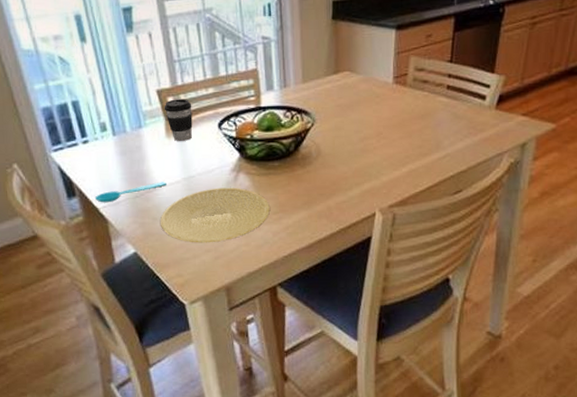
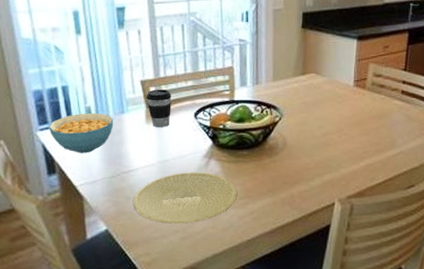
cereal bowl: none [63,128,132,174] -> present [49,112,114,153]
spoon: present [94,182,166,203] -> none [73,164,142,181]

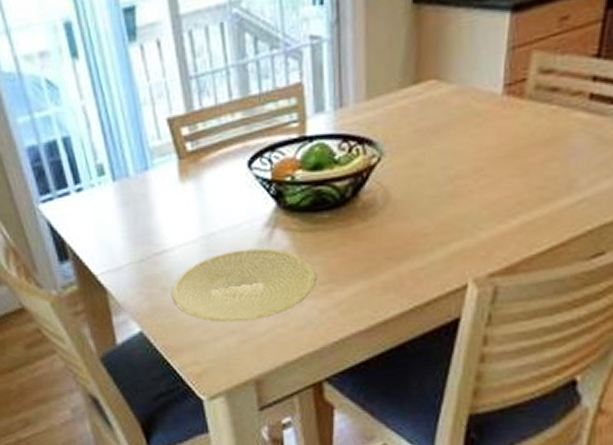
cereal bowl: present [49,112,114,153] -> none [53,171,136,231]
coffee cup: present [146,89,172,128] -> none [176,129,214,188]

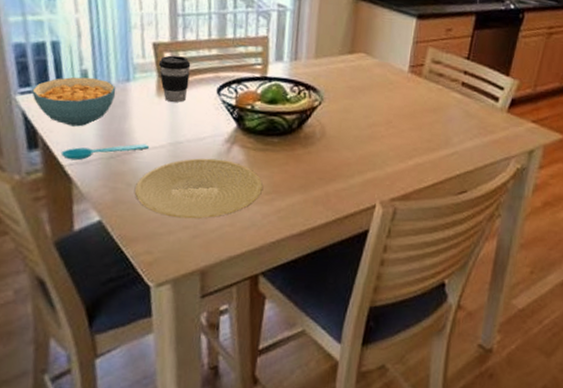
cereal bowl: none [53,171,136,231] -> present [32,76,117,127]
spoon: none [91,241,180,268] -> present [61,144,149,161]
coffee cup: none [176,129,214,188] -> present [158,55,191,103]

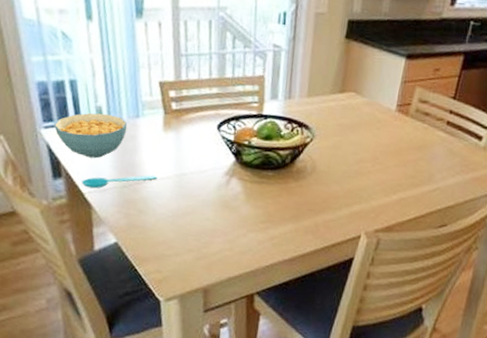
plate: present [135,158,263,219] -> none [146,189,258,243]
coffee cup: present [158,55,191,103] -> none [164,93,194,138]

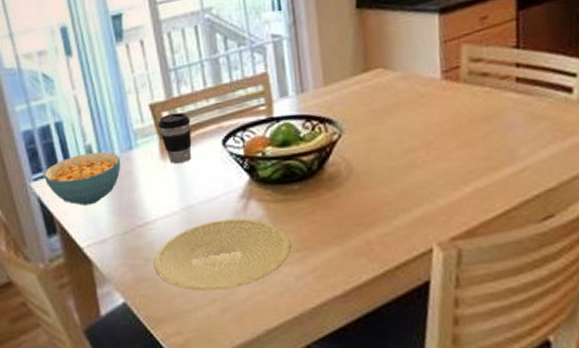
spoon: present [81,175,157,189] -> none [78,213,161,241]
plate: none [146,189,258,243] -> present [155,218,290,291]
coffee cup: none [164,93,194,138] -> present [157,113,192,164]

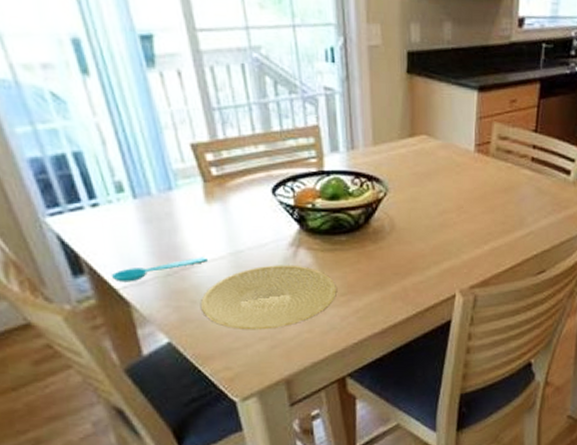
cereal bowl: present [44,151,121,206] -> none [62,189,160,246]
spoon: none [78,213,161,241] -> present [111,257,207,283]
coffee cup: present [157,113,192,164] -> none [200,156,239,209]

